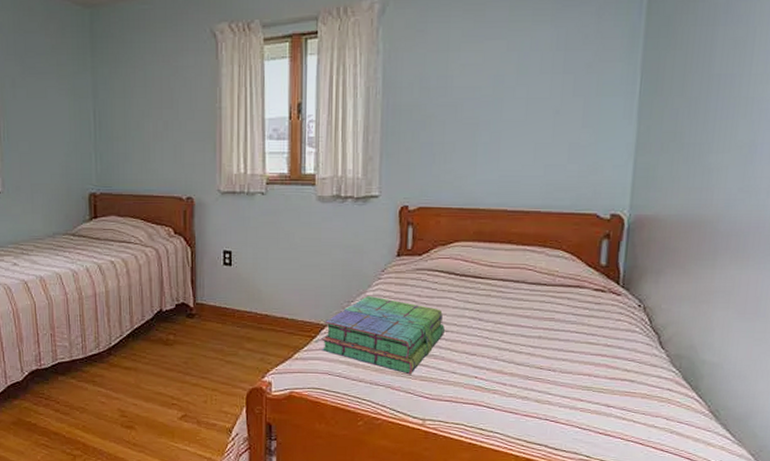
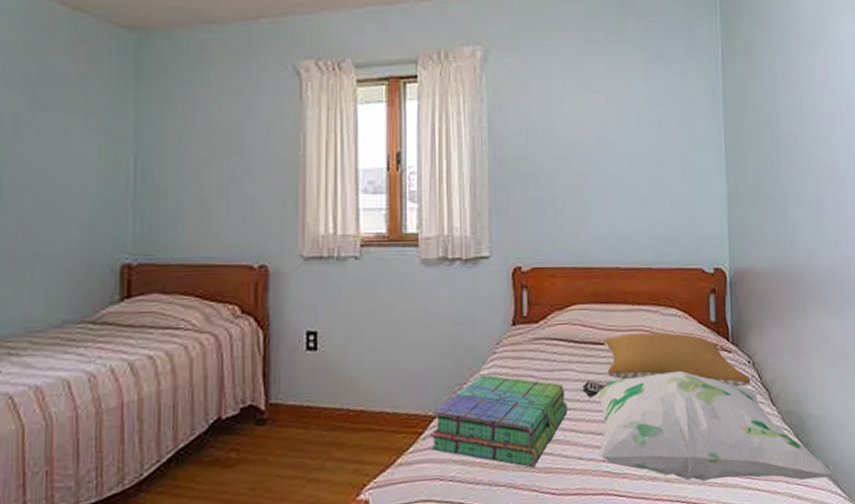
decorative pillow: none [460,307,722,420] -> present [582,370,832,482]
pillow: none [484,270,639,328] -> present [603,332,751,387]

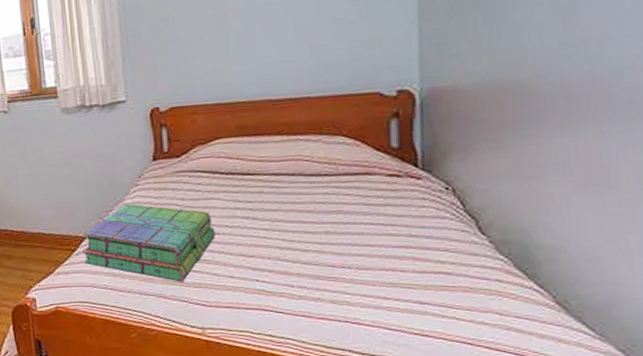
decorative pillow: present [582,370,832,482] -> none [231,198,573,314]
pillow: present [603,332,751,387] -> none [253,161,449,215]

